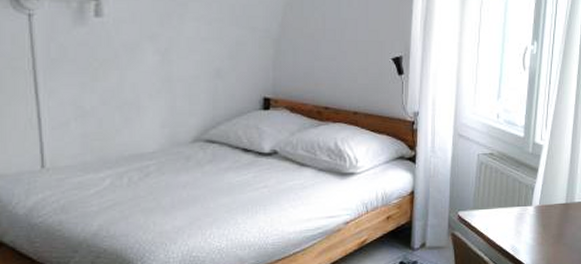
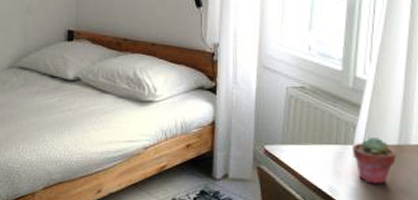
potted succulent: none [530,198,564,241] -> present [351,138,397,184]

